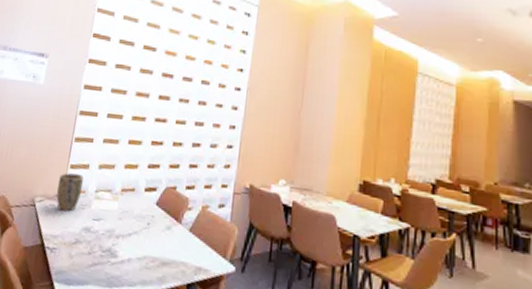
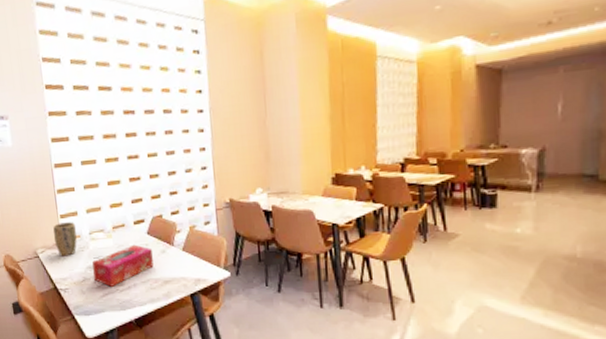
tissue box: none [86,213,157,257] -> present [92,244,154,287]

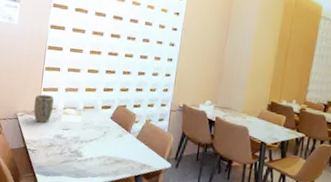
tissue box: present [92,244,154,287] -> none [58,124,112,156]

